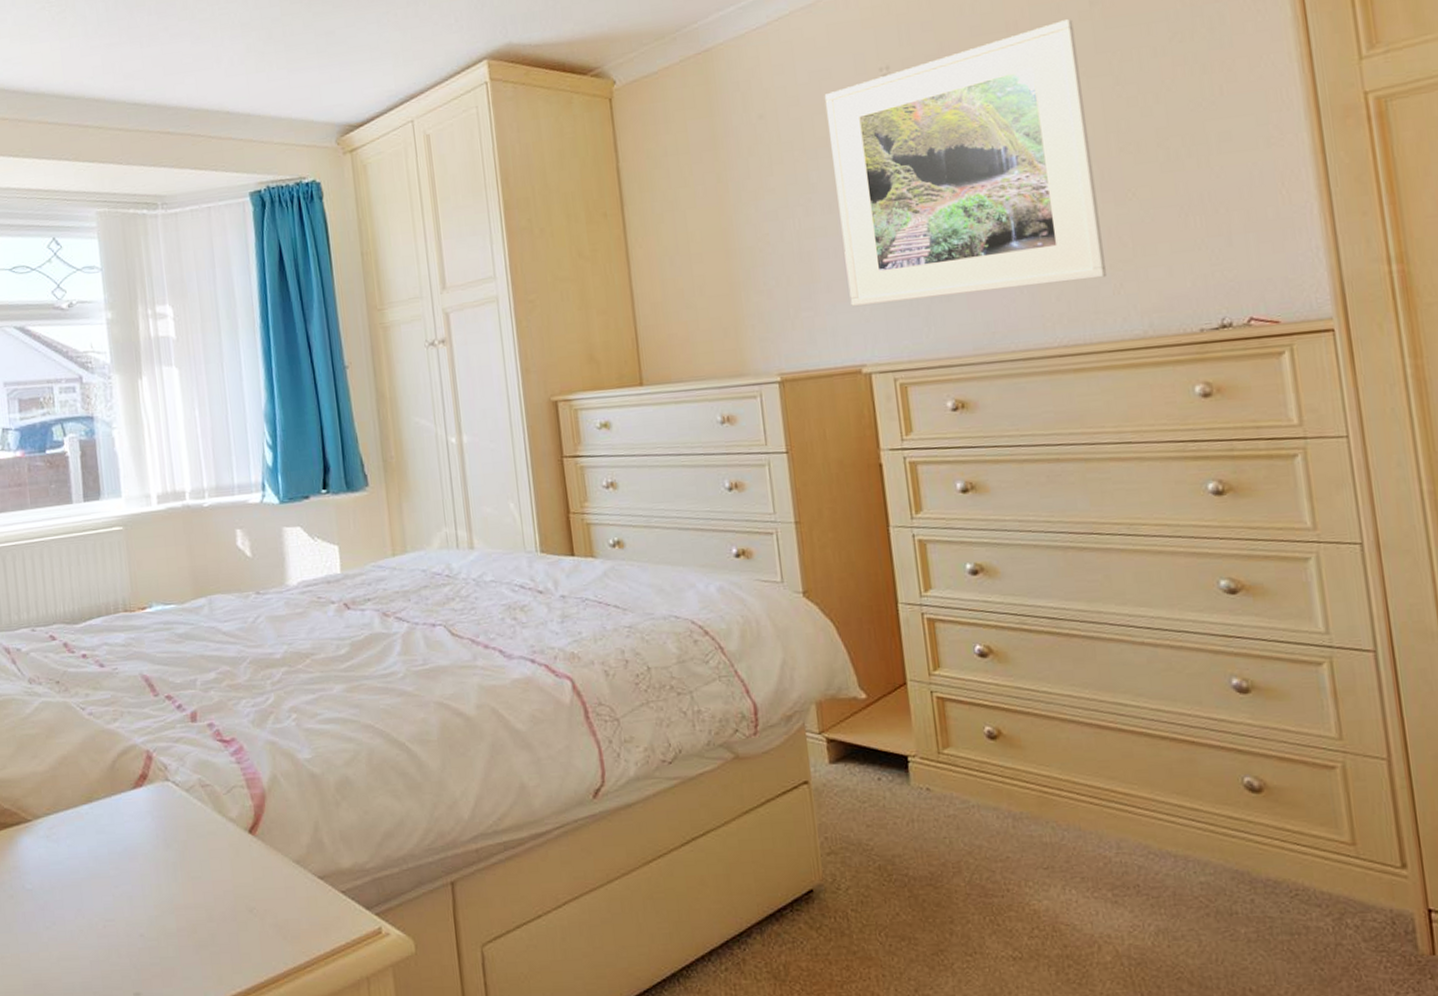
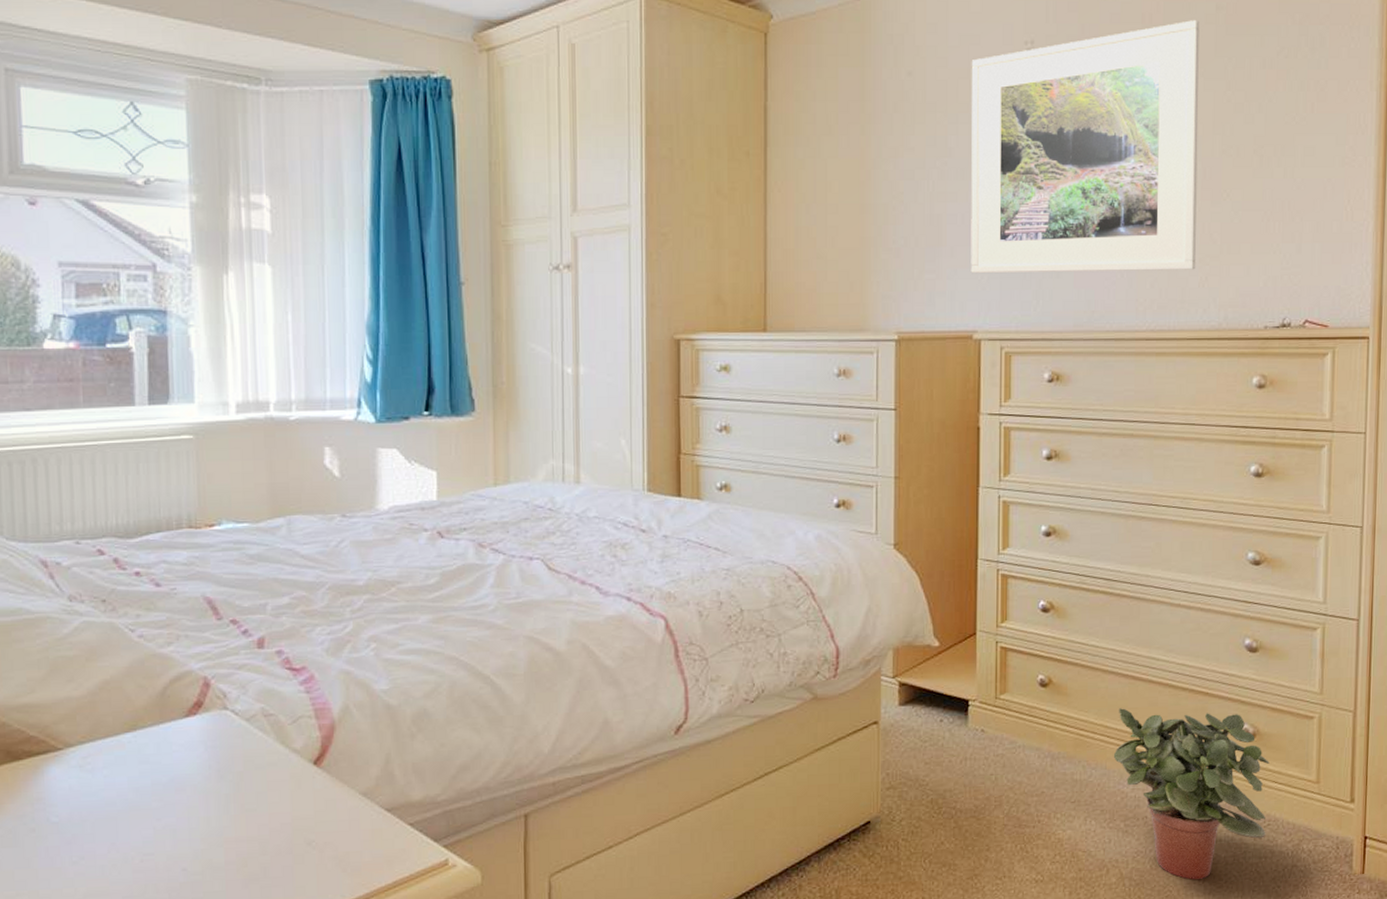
potted plant: none [1086,761,1295,960] -> present [1113,708,1269,880]

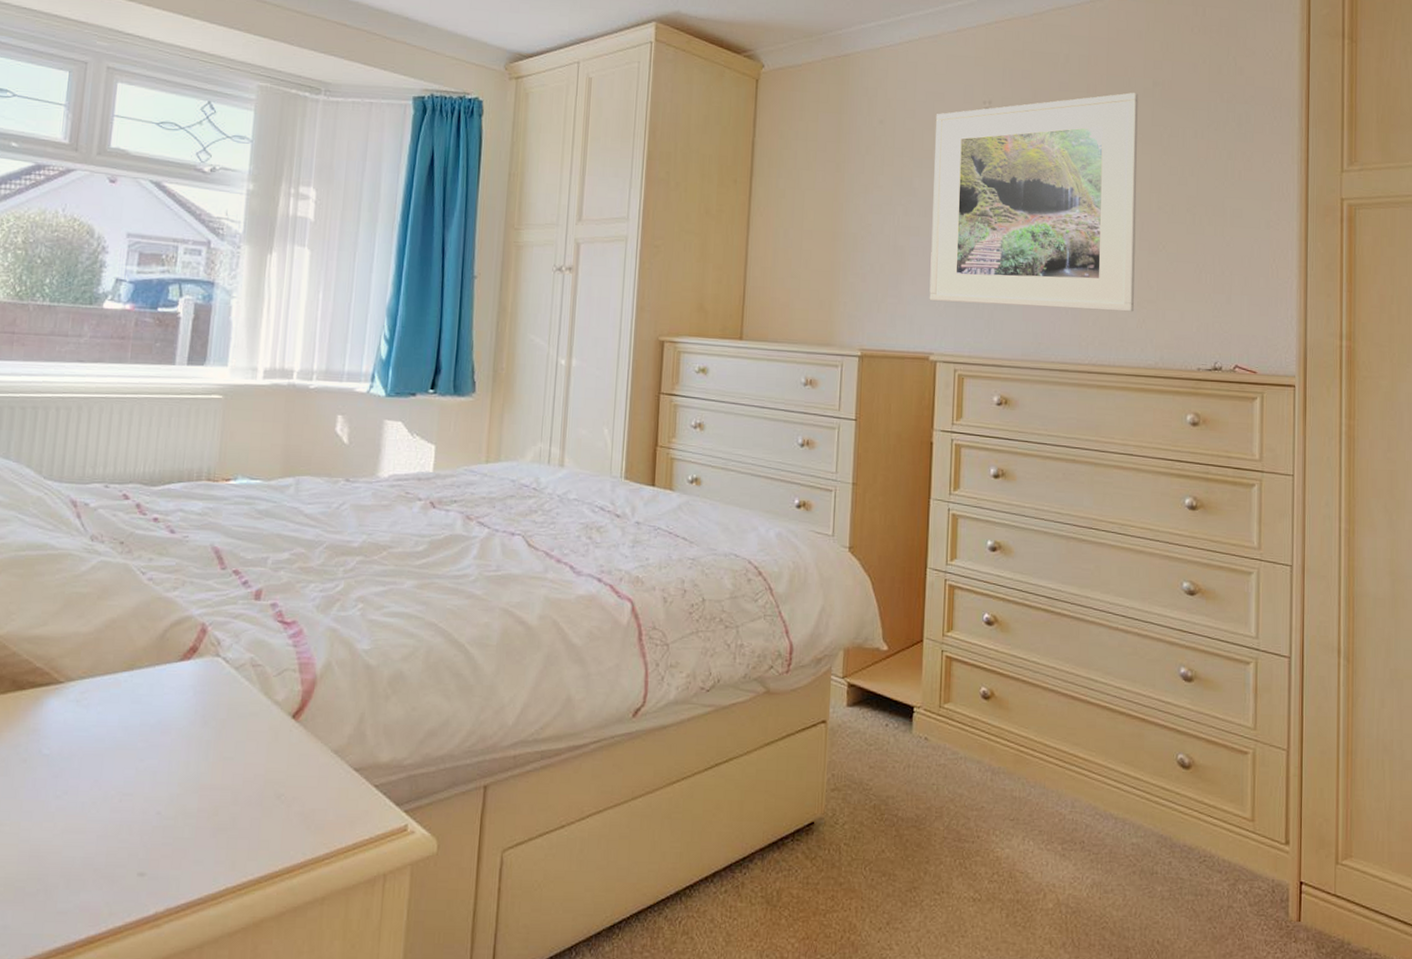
potted plant: present [1113,708,1269,880] -> none [1052,727,1205,913]

